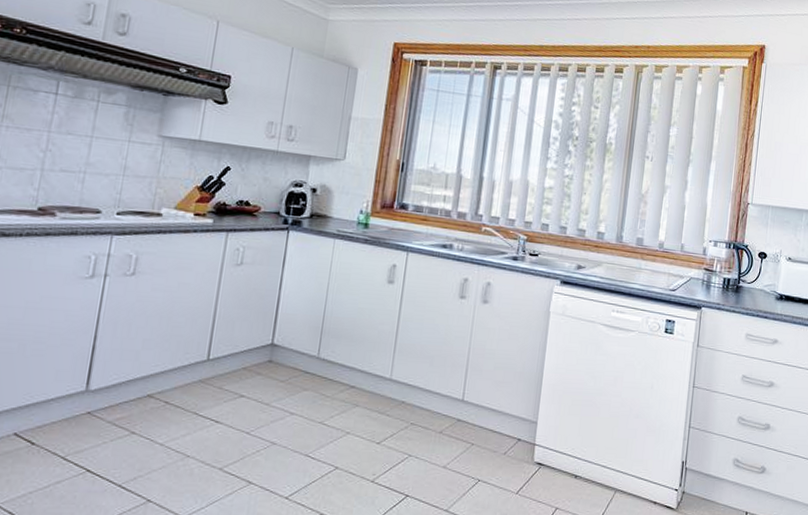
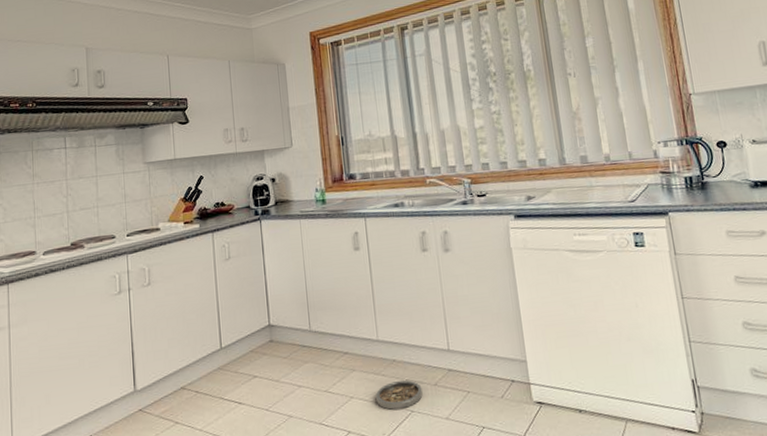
pet bowl: none [374,423,426,451] -> present [376,380,423,410]

